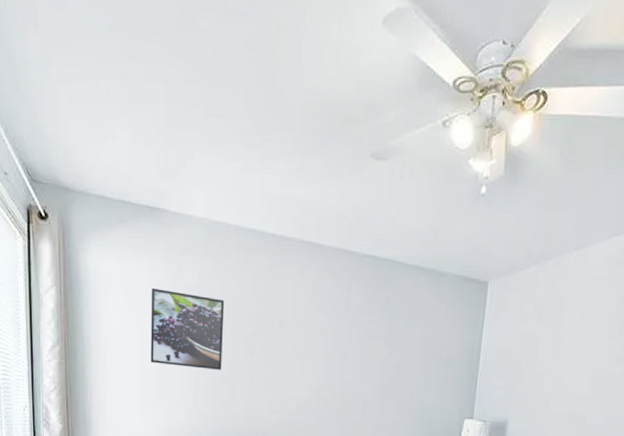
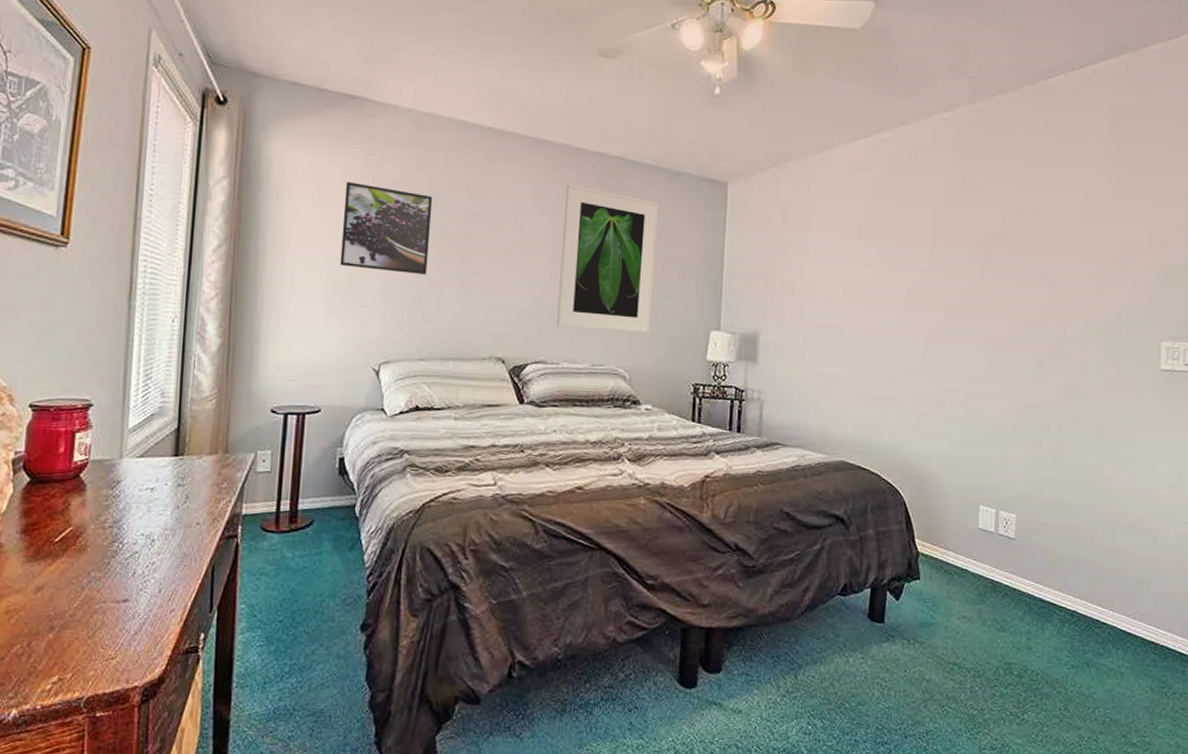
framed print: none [330,285,424,422] -> present [556,183,659,334]

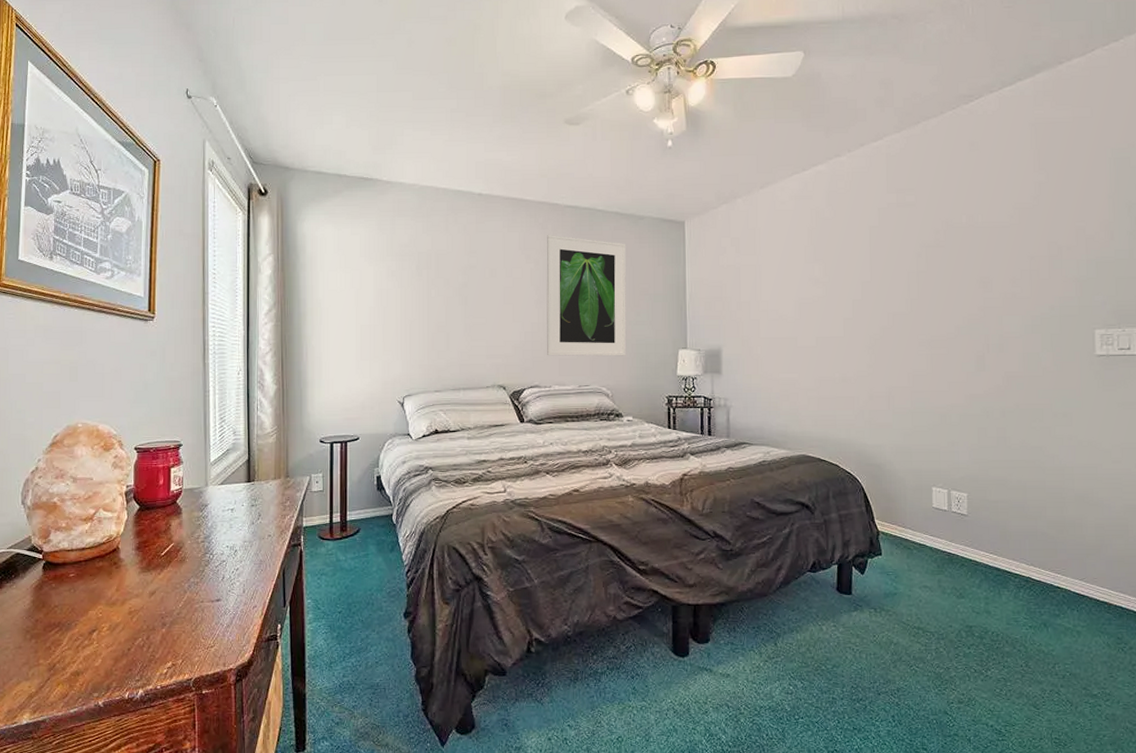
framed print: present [340,182,433,276] -> none [365,249,437,321]

